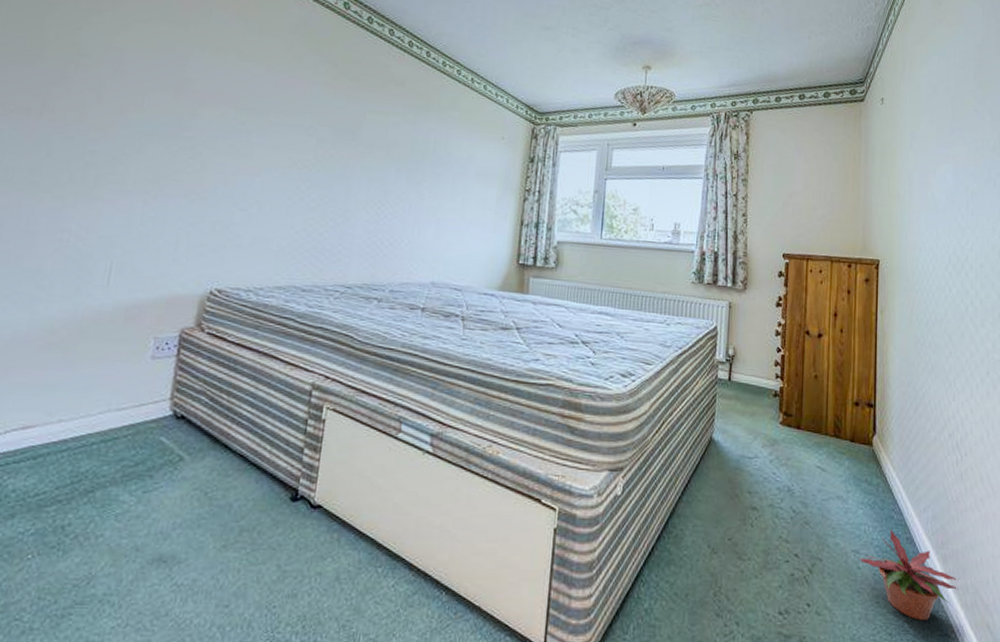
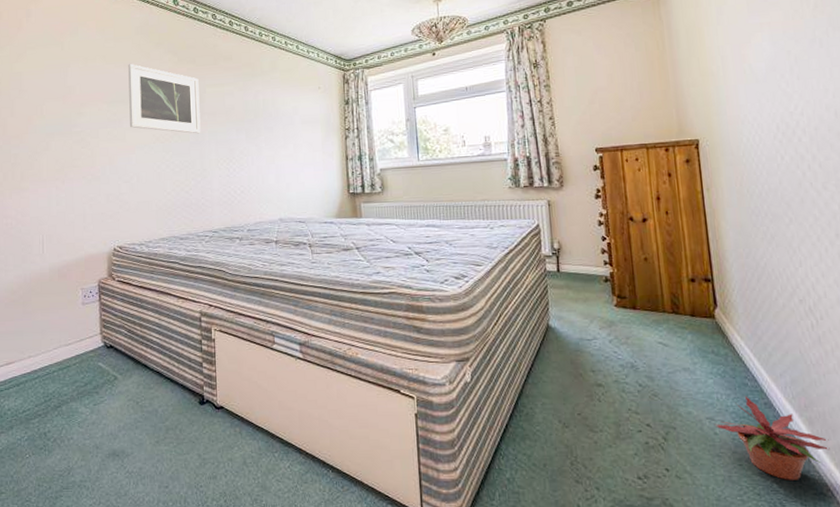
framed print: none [260,66,360,166] -> present [128,64,201,134]

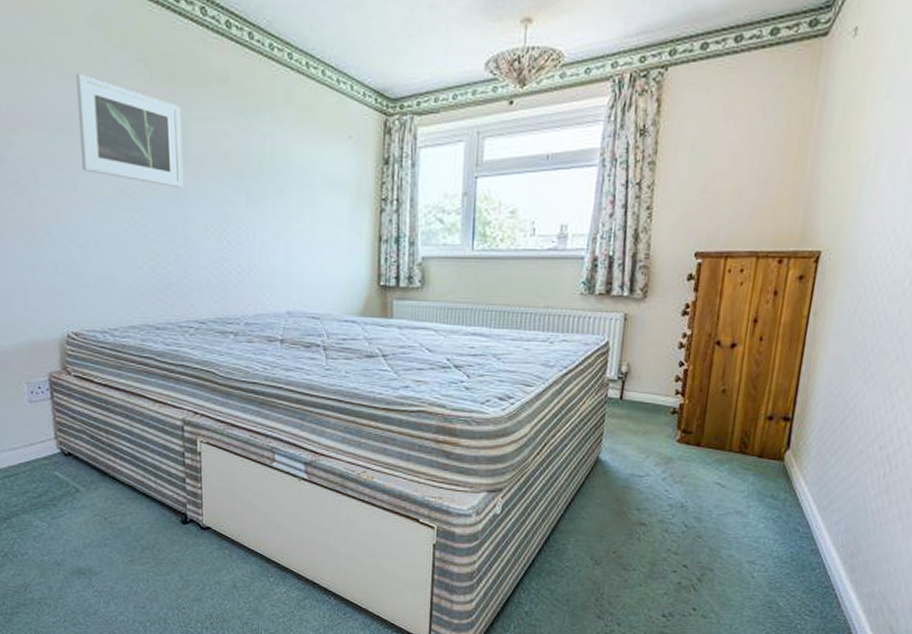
potted plant: present [714,396,830,480] -> none [753,542,865,623]

